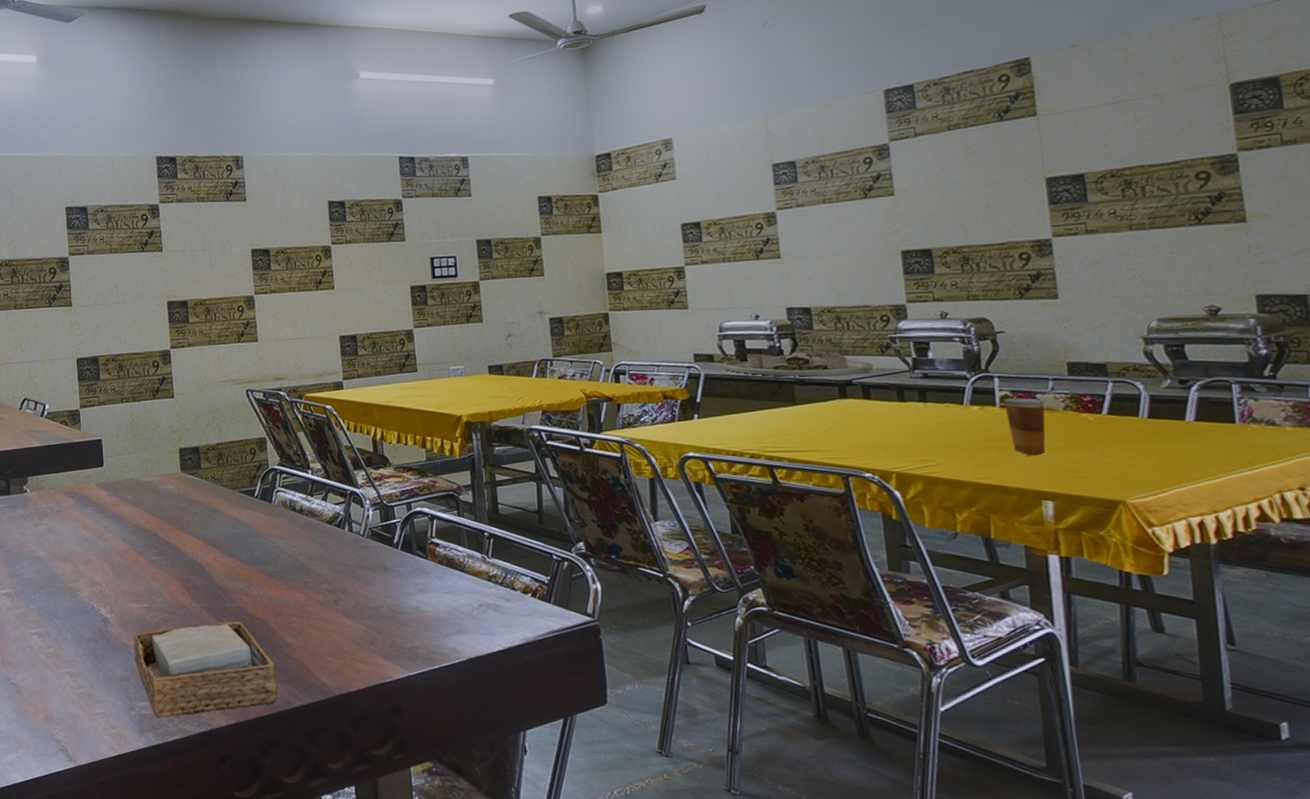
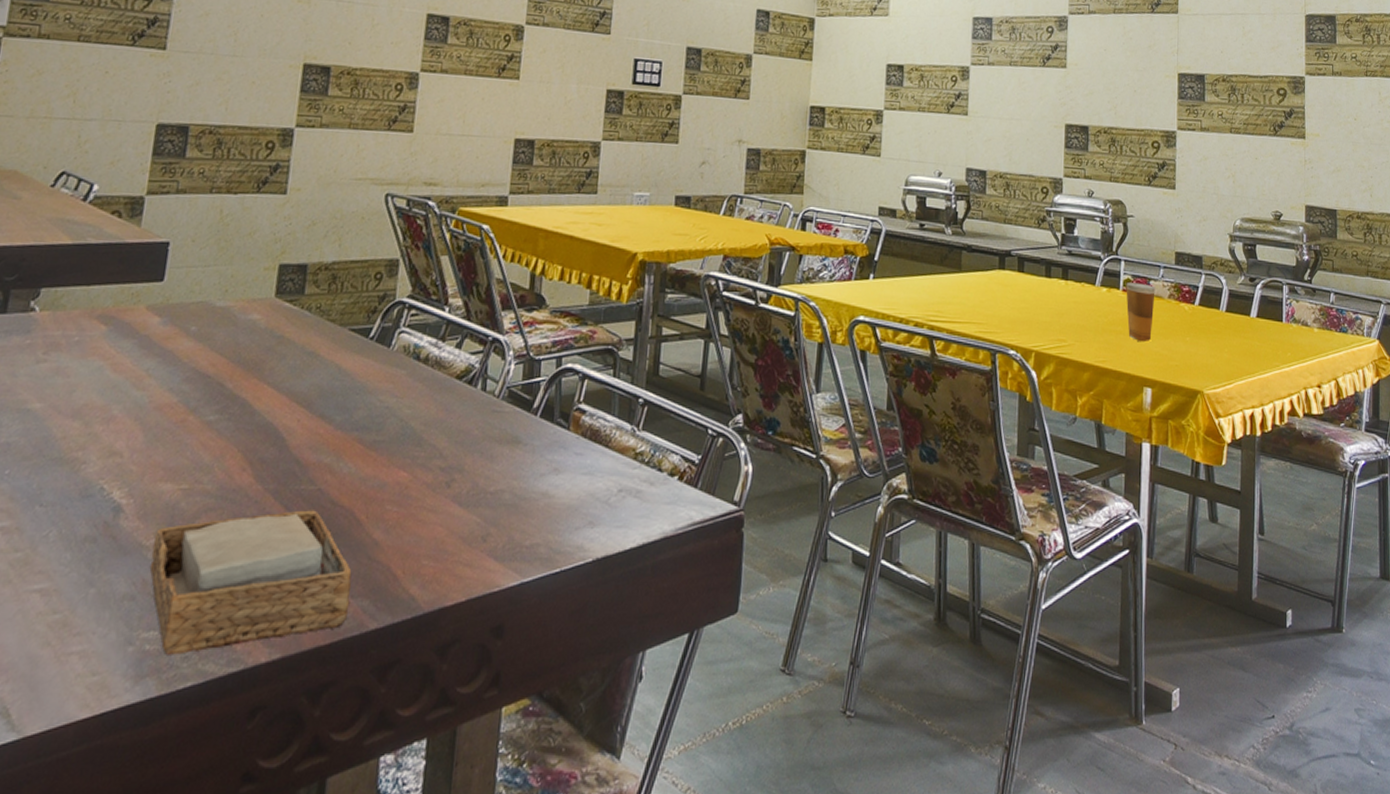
platter: present [723,350,874,377] -> none [903,212,1030,246]

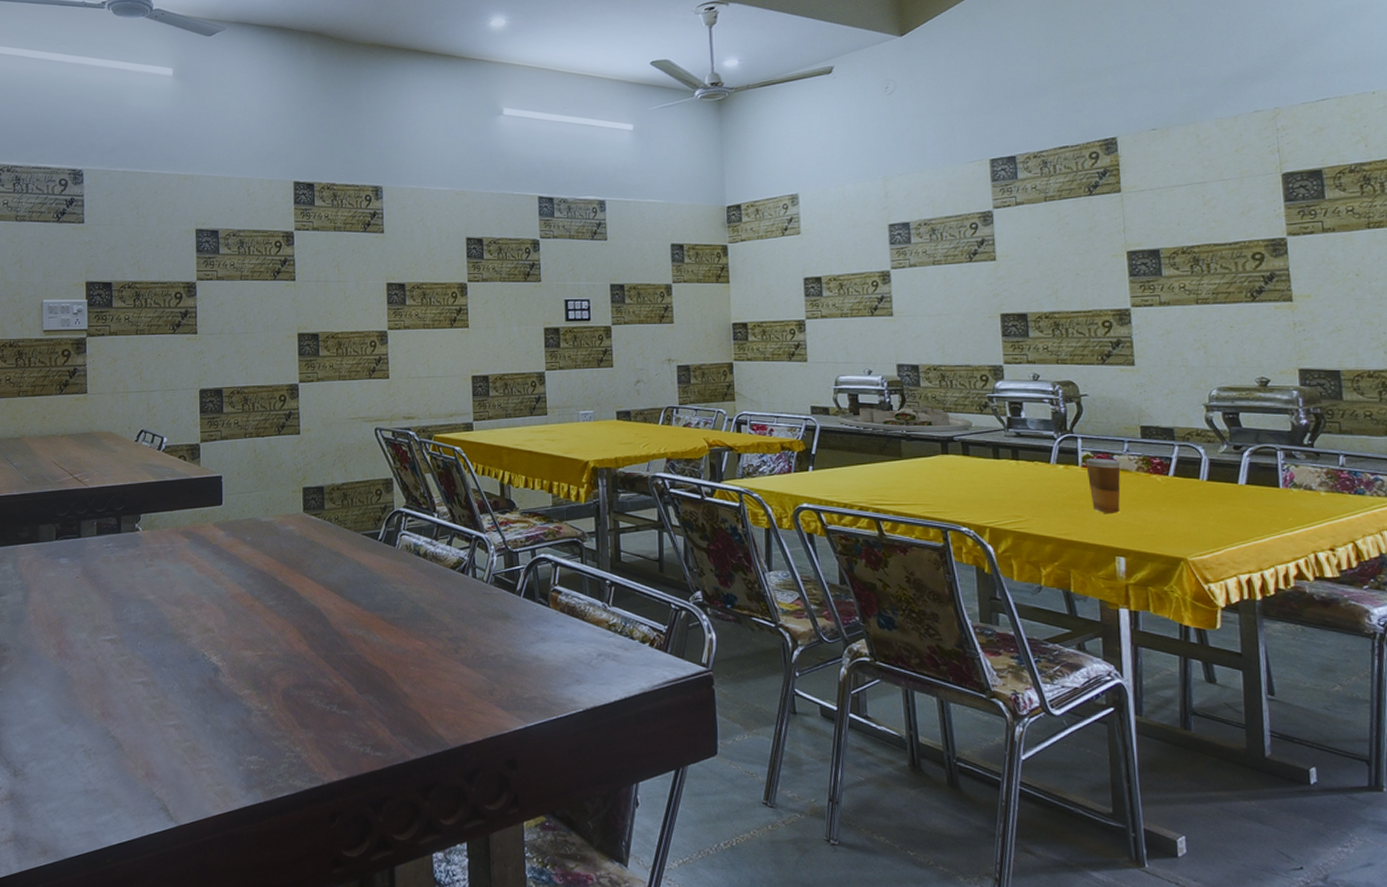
napkin holder: present [149,510,352,655] -> none [244,670,393,773]
platter: none [903,212,1030,246] -> present [837,406,973,432]

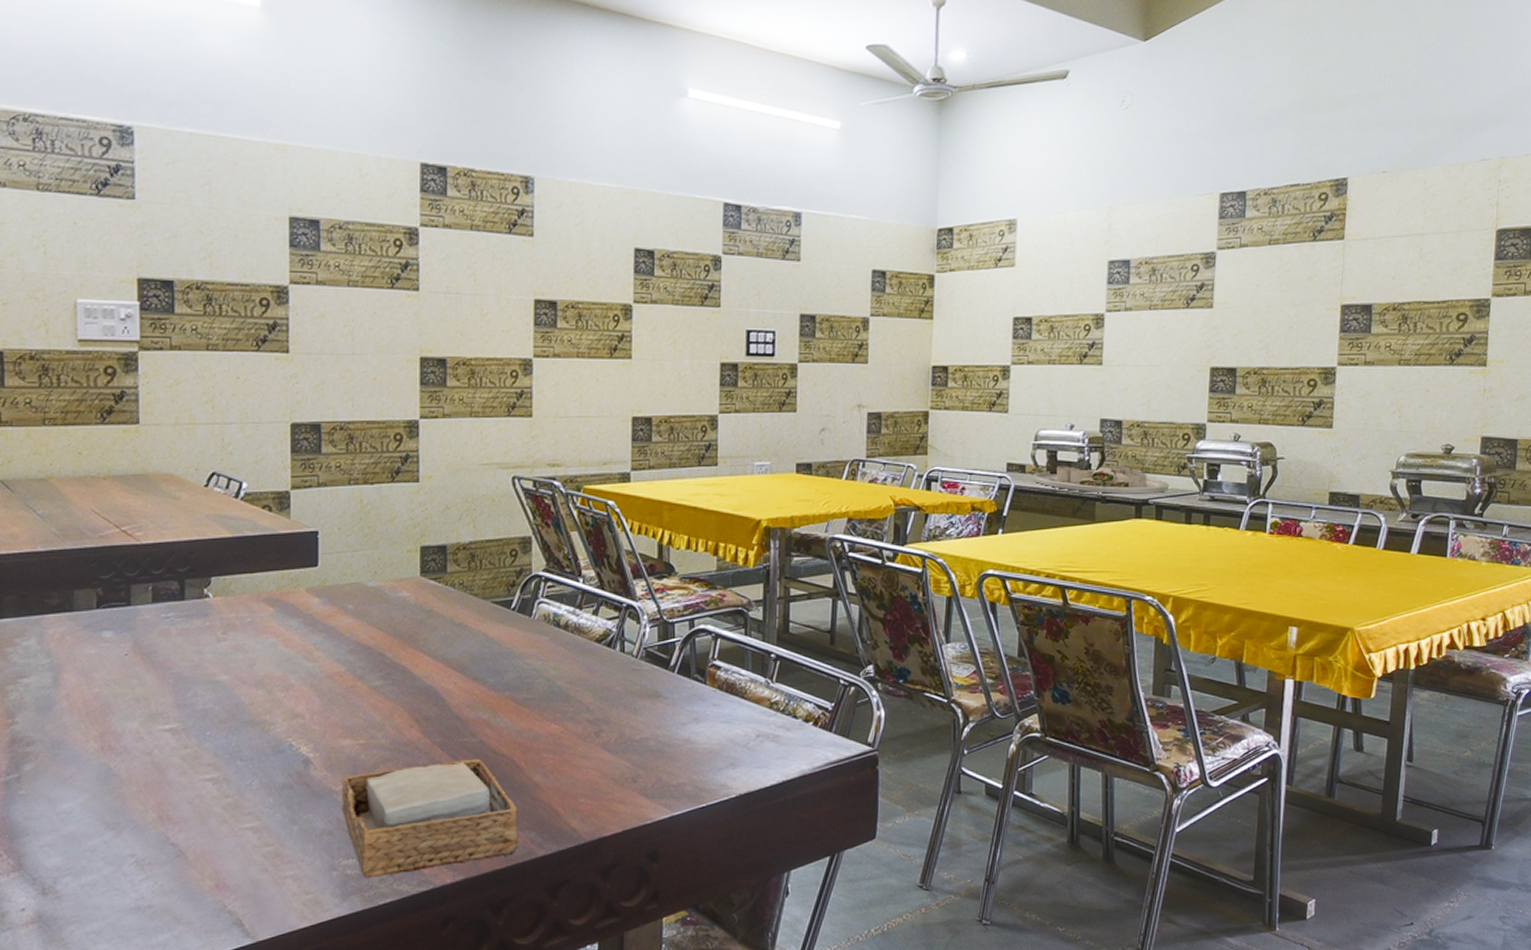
napkin holder: none [244,670,393,773] -> present [341,759,519,878]
beverage cup: present [1085,458,1121,514] -> none [1273,525,1306,583]

